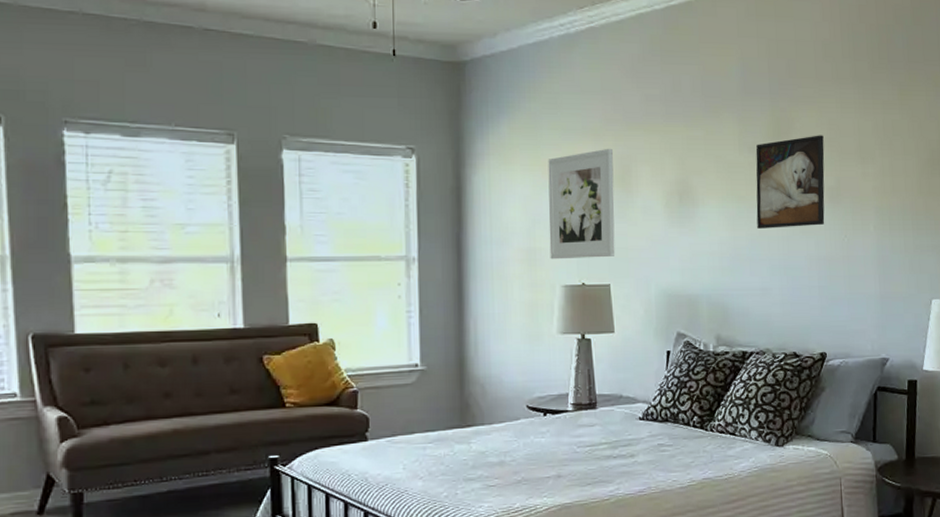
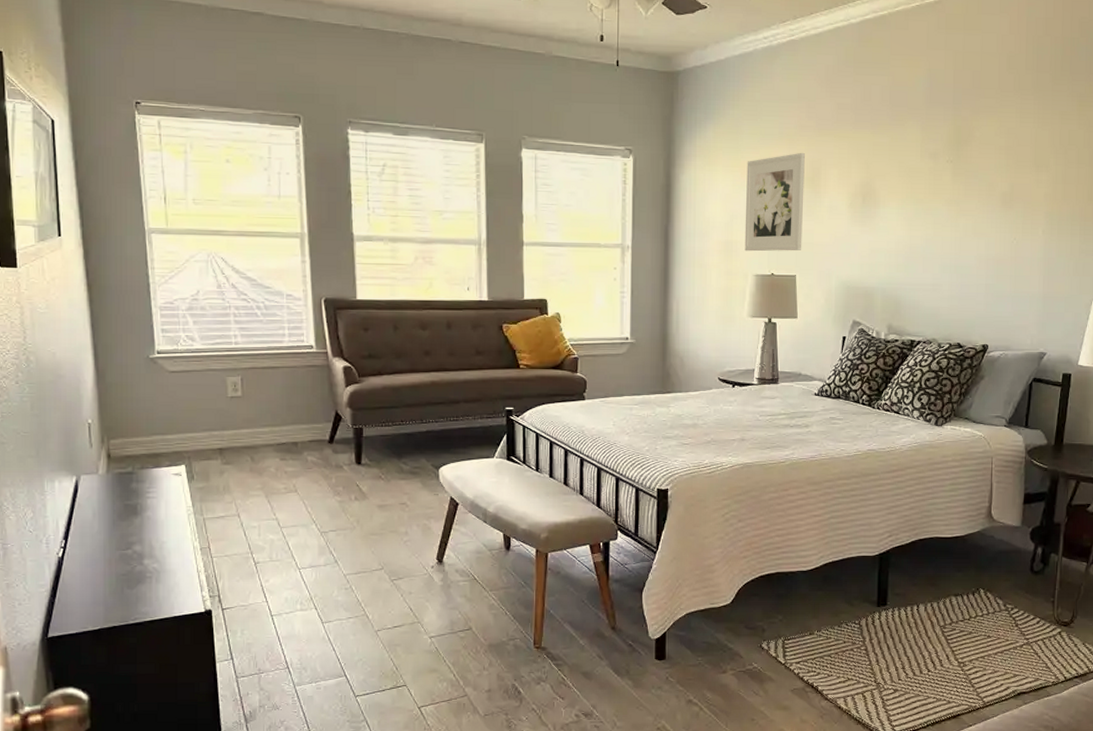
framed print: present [755,135,825,228] -> none [932,143,1001,230]

